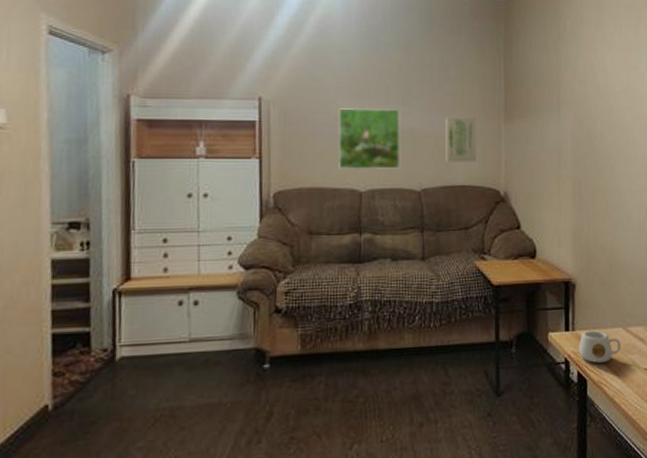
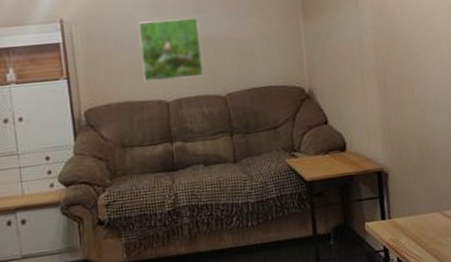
wall art: present [445,117,477,162] -> none [243,18,278,65]
mug: present [578,330,622,363] -> none [396,216,439,249]

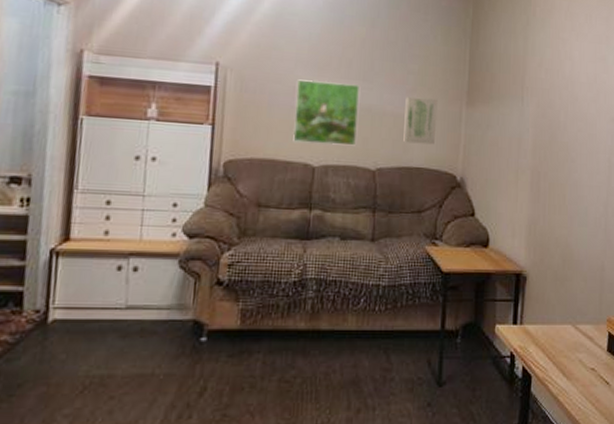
wall art: none [243,18,278,65] -> present [403,96,438,145]

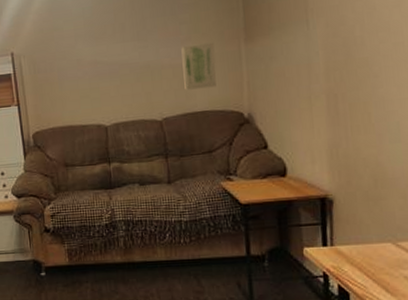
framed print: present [292,79,359,146] -> none [80,45,140,108]

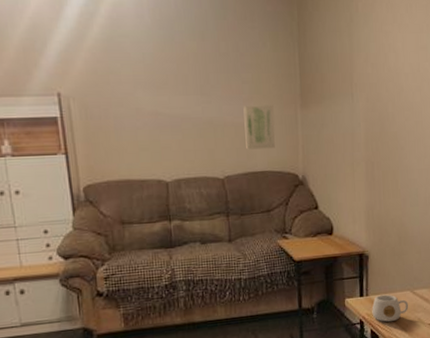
mug: none [338,245,391,277] -> present [372,294,409,322]

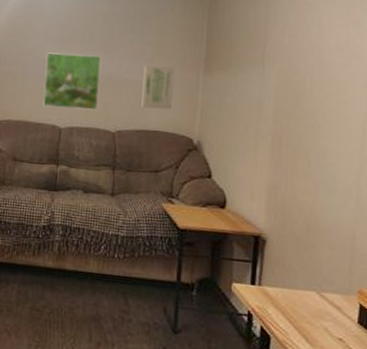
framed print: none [139,99,203,161] -> present [42,52,101,111]
mug: present [372,294,409,322] -> none [264,288,313,323]

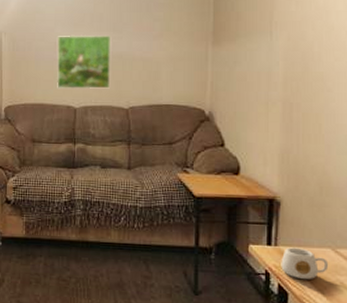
wall art: present [141,65,175,110] -> none [153,41,184,83]
mug: none [264,288,313,323] -> present [281,247,329,279]

